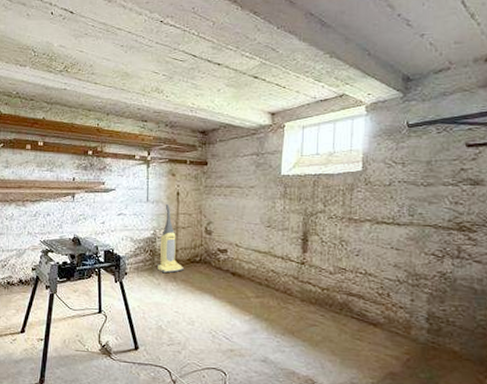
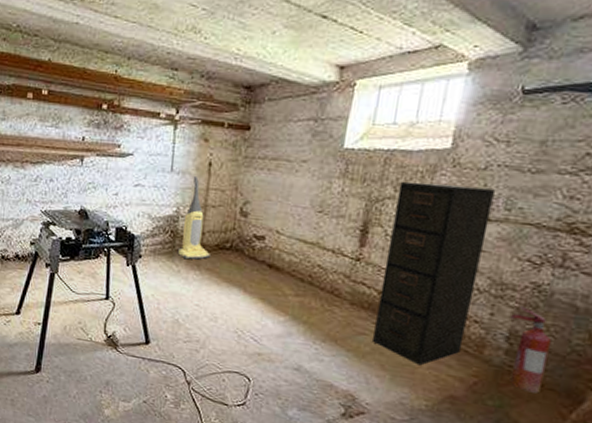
filing cabinet: none [321,198,399,349] -> present [371,181,495,366]
fire extinguisher: none [427,292,461,364] -> present [509,306,552,393]

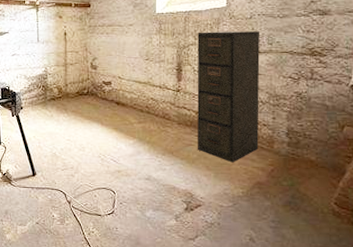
vacuum cleaner: present [177,177,211,260] -> none [49,44,74,106]
fire extinguisher: present [509,306,552,393] -> none [286,110,316,171]

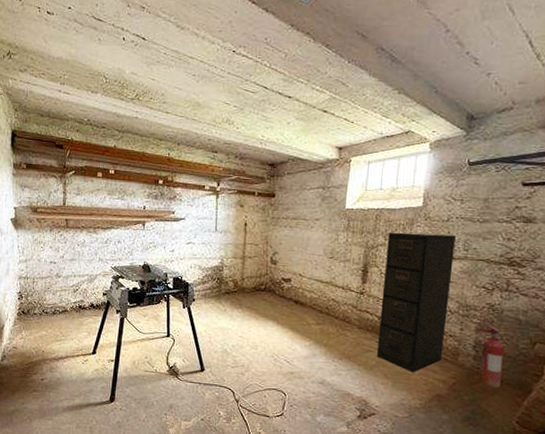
fire extinguisher: none [286,110,316,171] -> present [475,322,505,388]

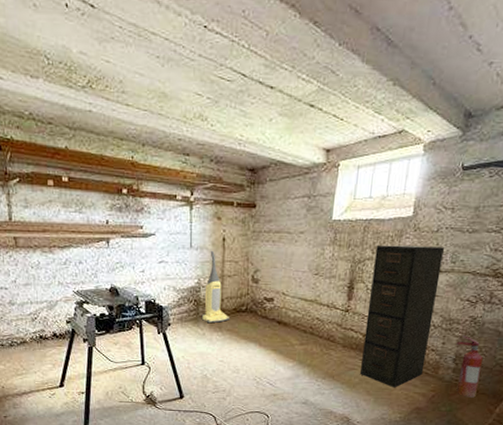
vacuum cleaner: none [223,235,250,301] -> present [201,251,230,324]

